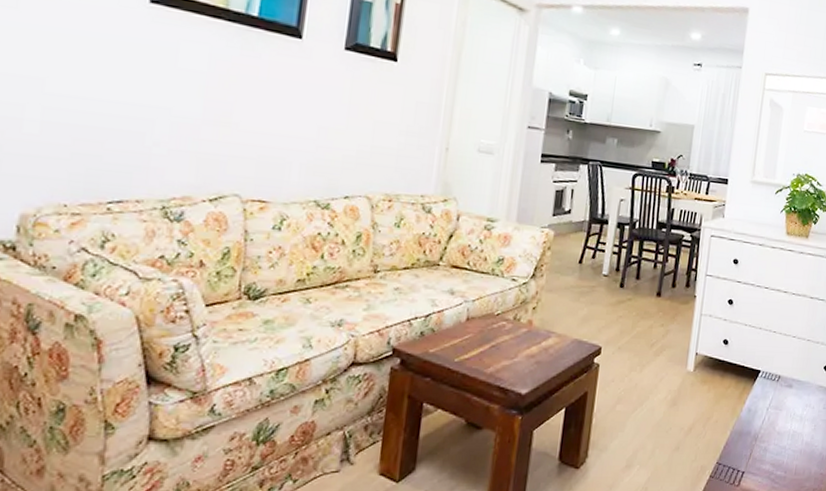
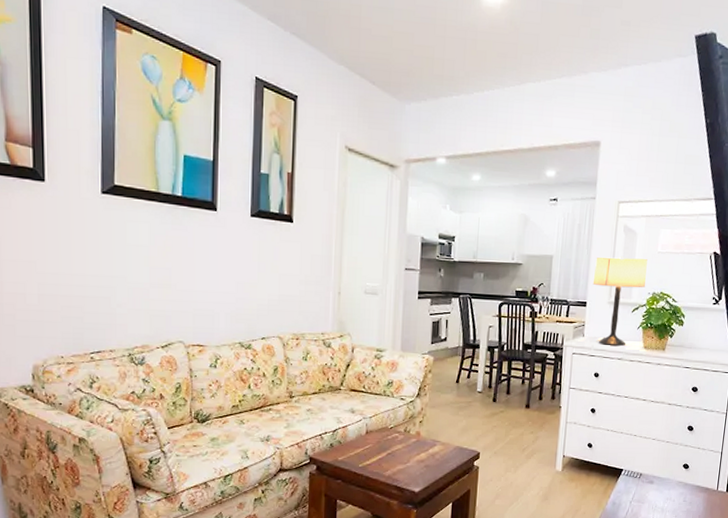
table lamp: none [735,131,793,231] -> present [592,256,647,347]

